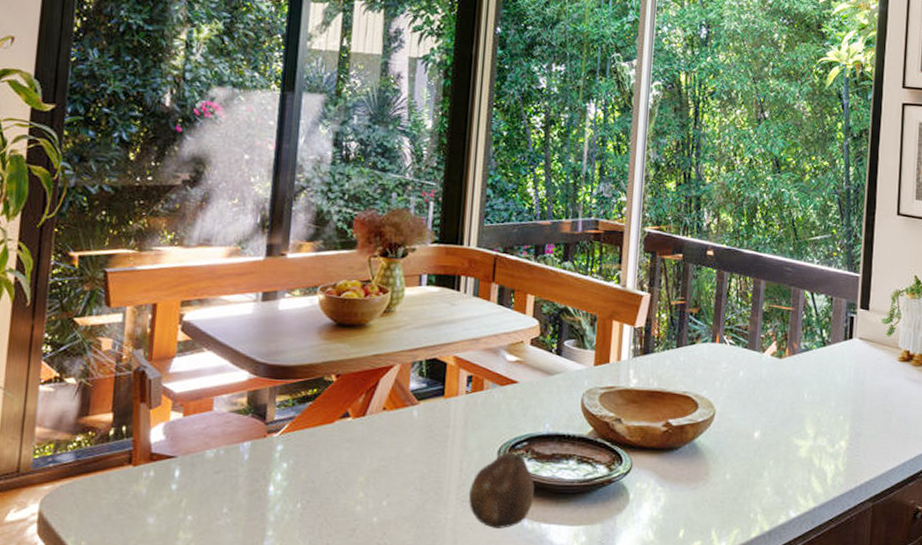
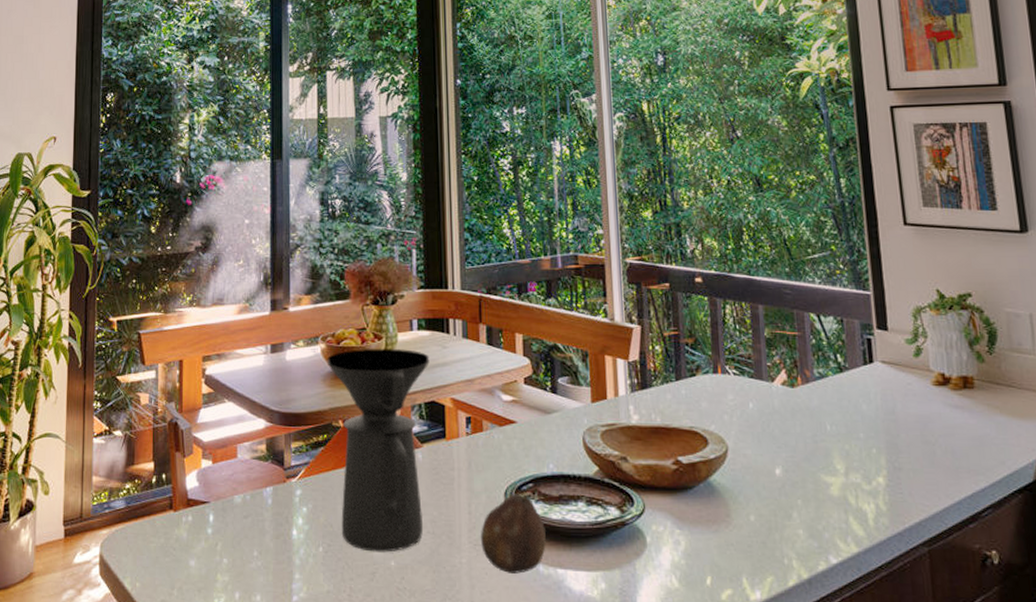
coffee maker: none [323,302,436,509] -> present [327,348,430,552]

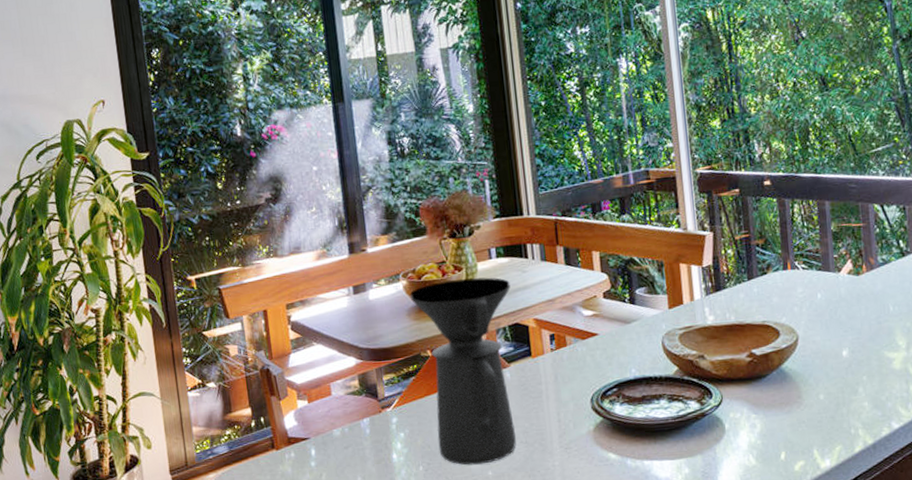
fruit: present [481,494,546,574] -> none [571,399,633,470]

